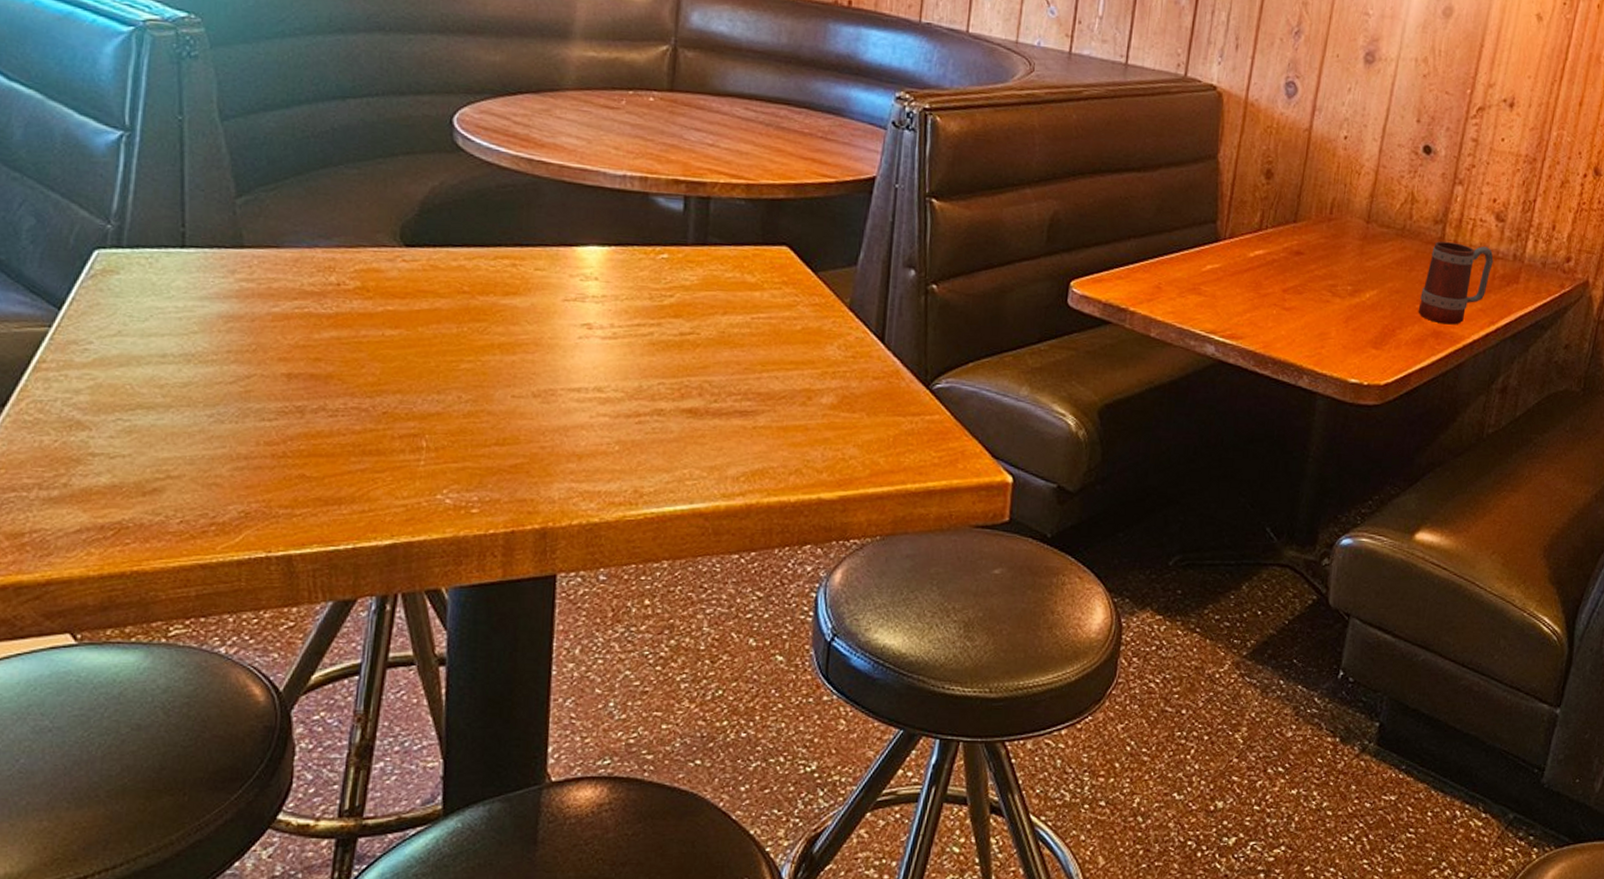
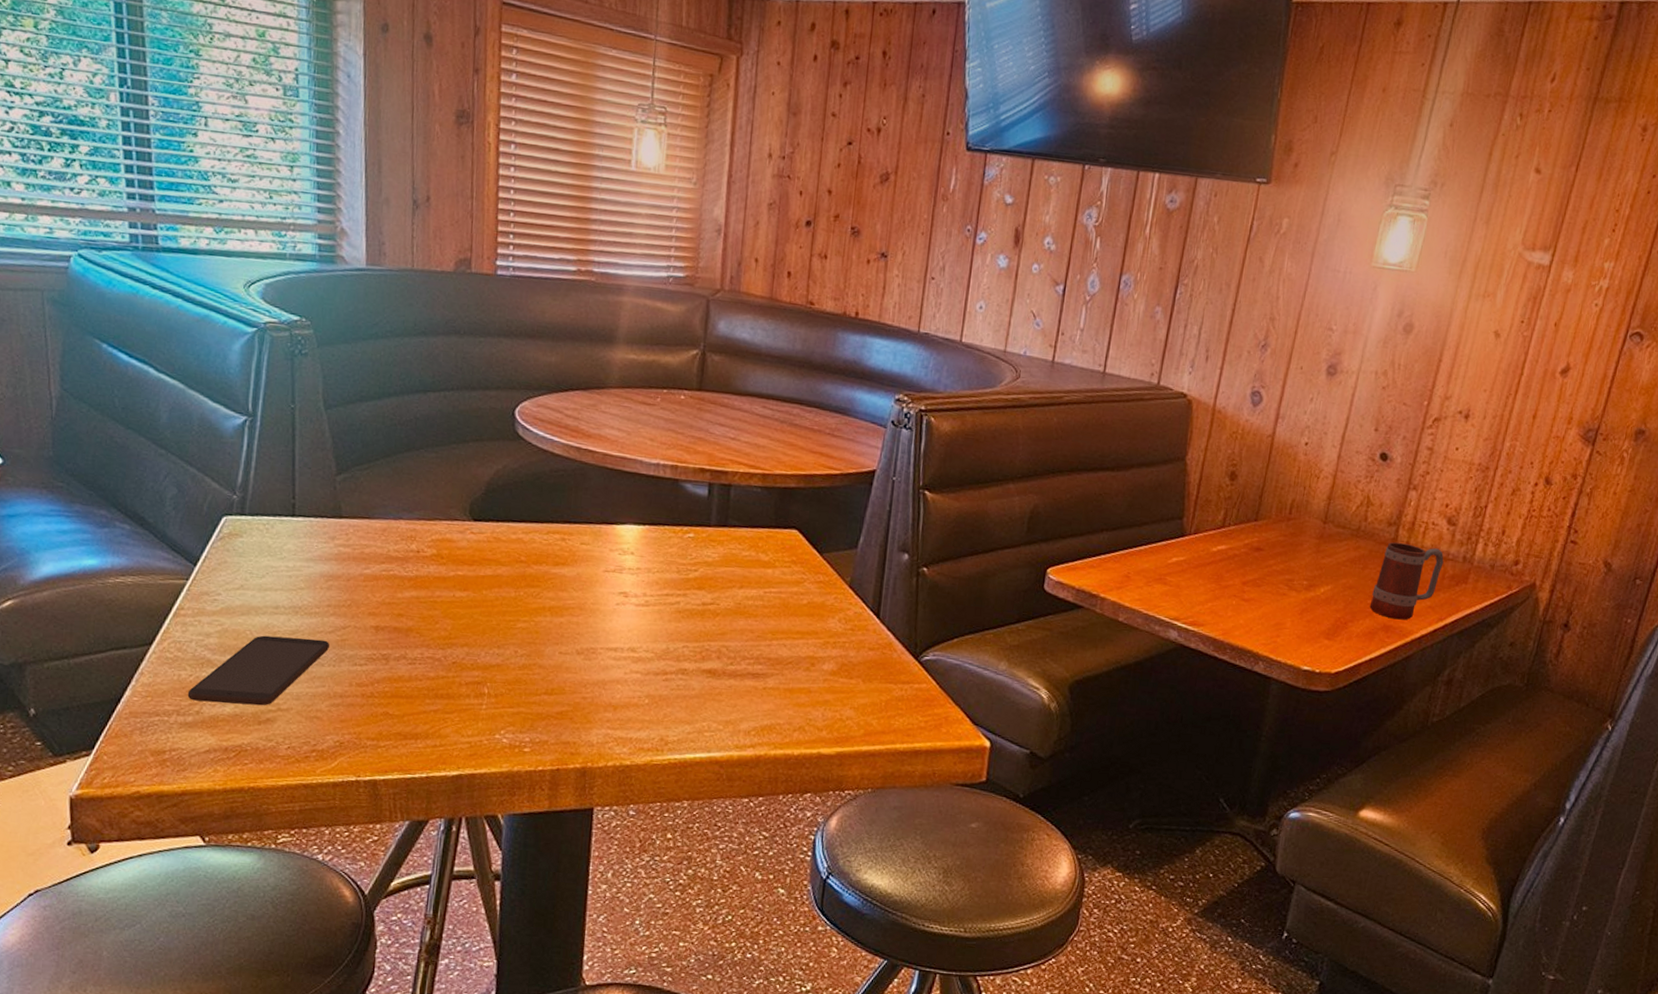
mobile phone: none [51,389,232,474] -> present [187,635,330,706]

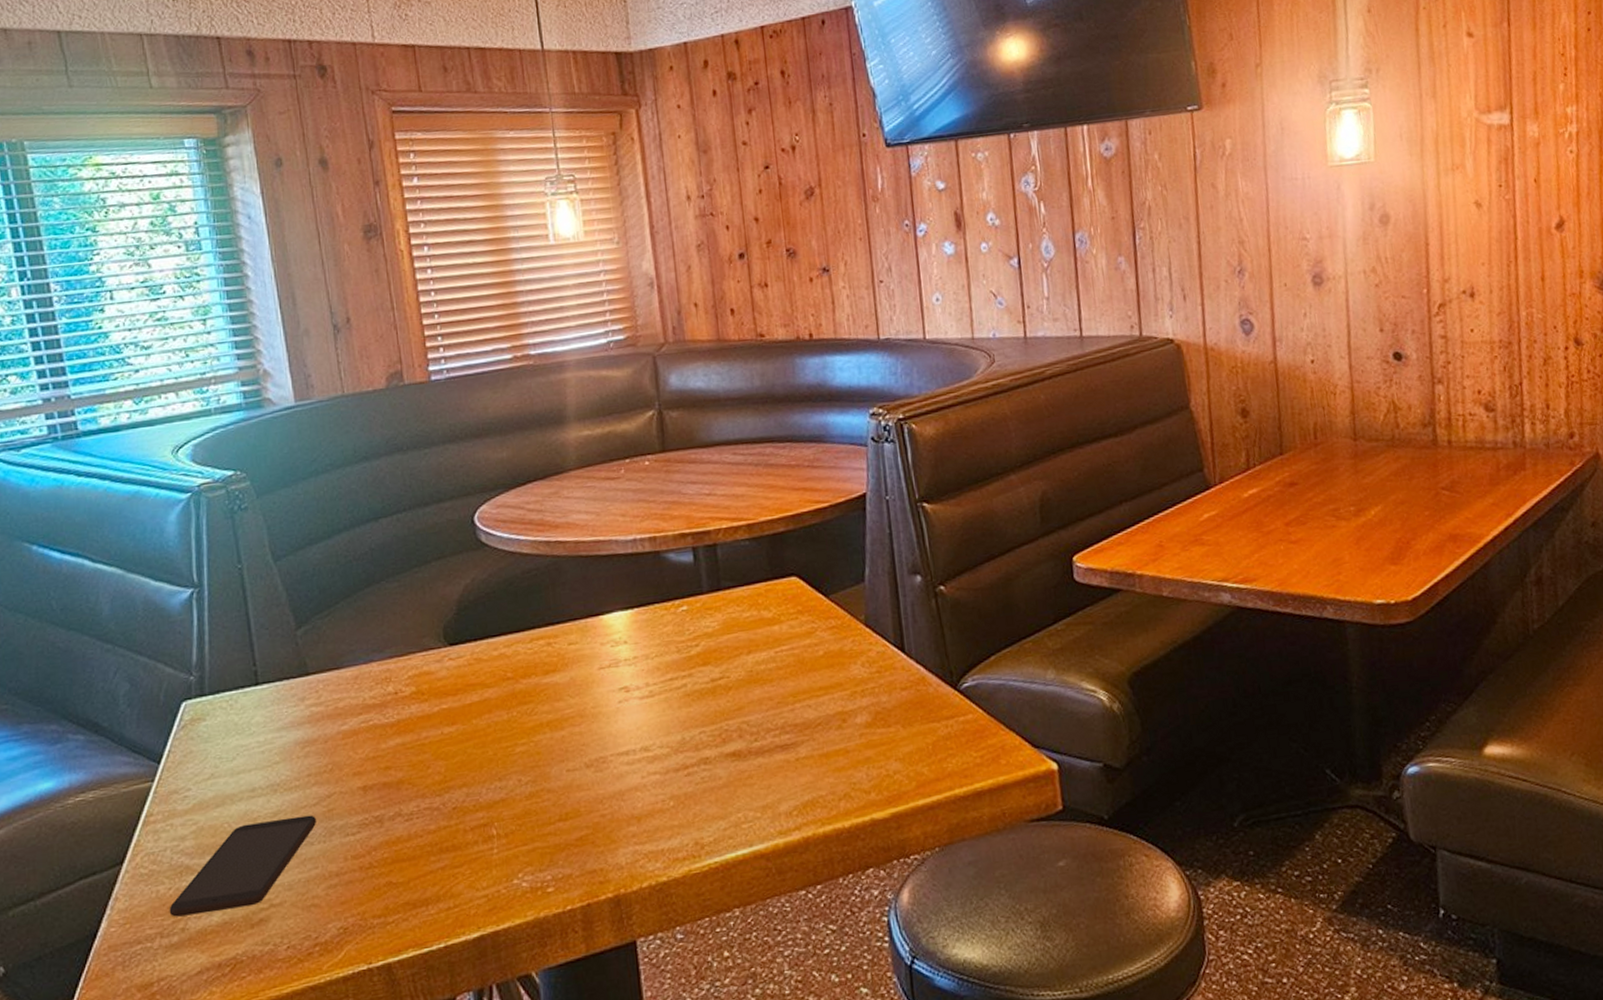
beer mug: present [1369,542,1444,620] -> none [1426,439,1494,527]

